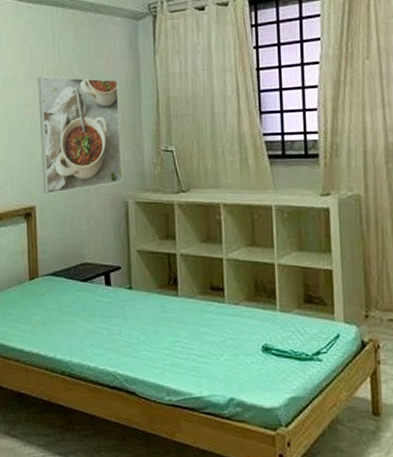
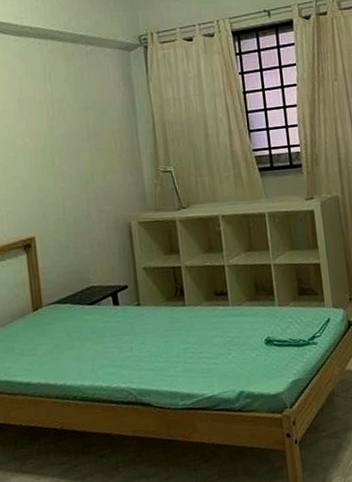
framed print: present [38,76,123,194] -> none [29,107,125,224]

